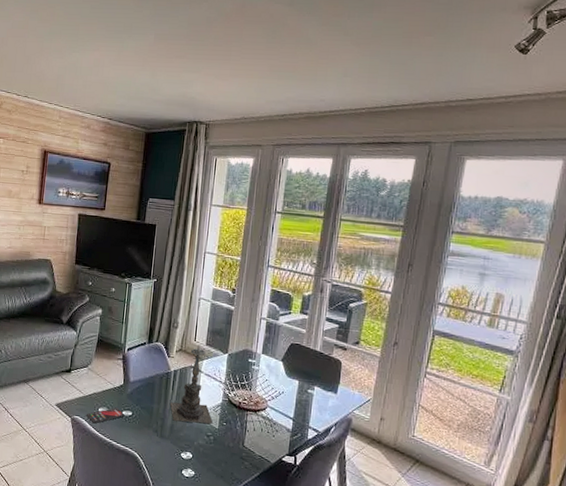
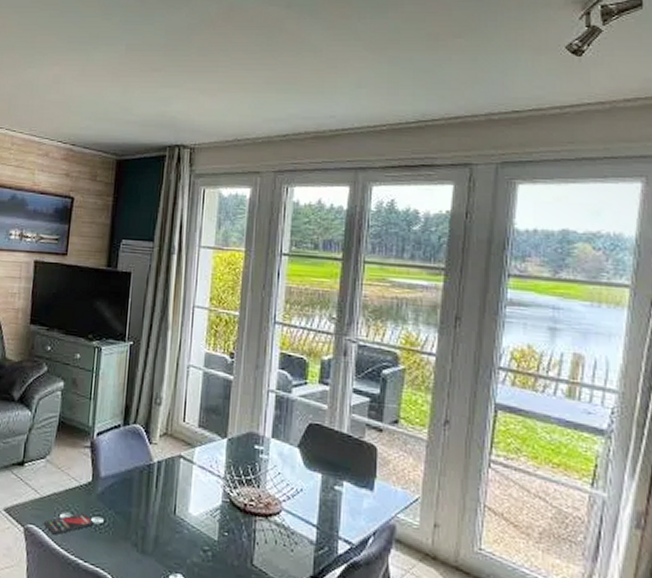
candle holder: present [170,345,213,424] -> none [154,427,210,534]

